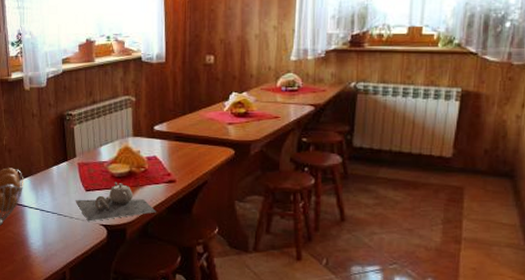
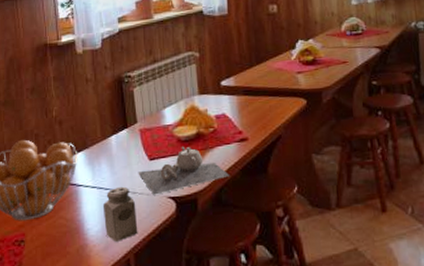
salt shaker: none [44,211,74,256] -> present [102,186,138,242]

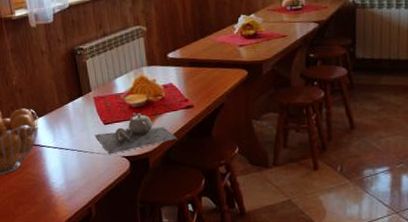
salt shaker: present [102,186,138,242] -> none [64,147,97,193]

